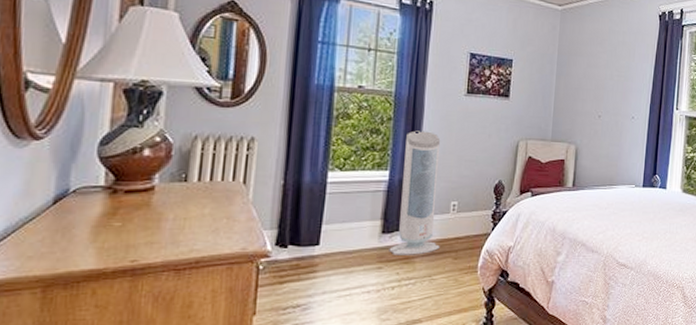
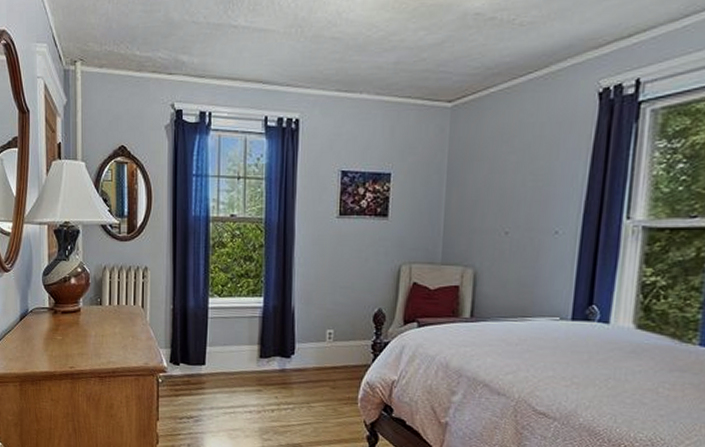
air purifier: present [389,130,441,255] -> none [267,257,317,381]

